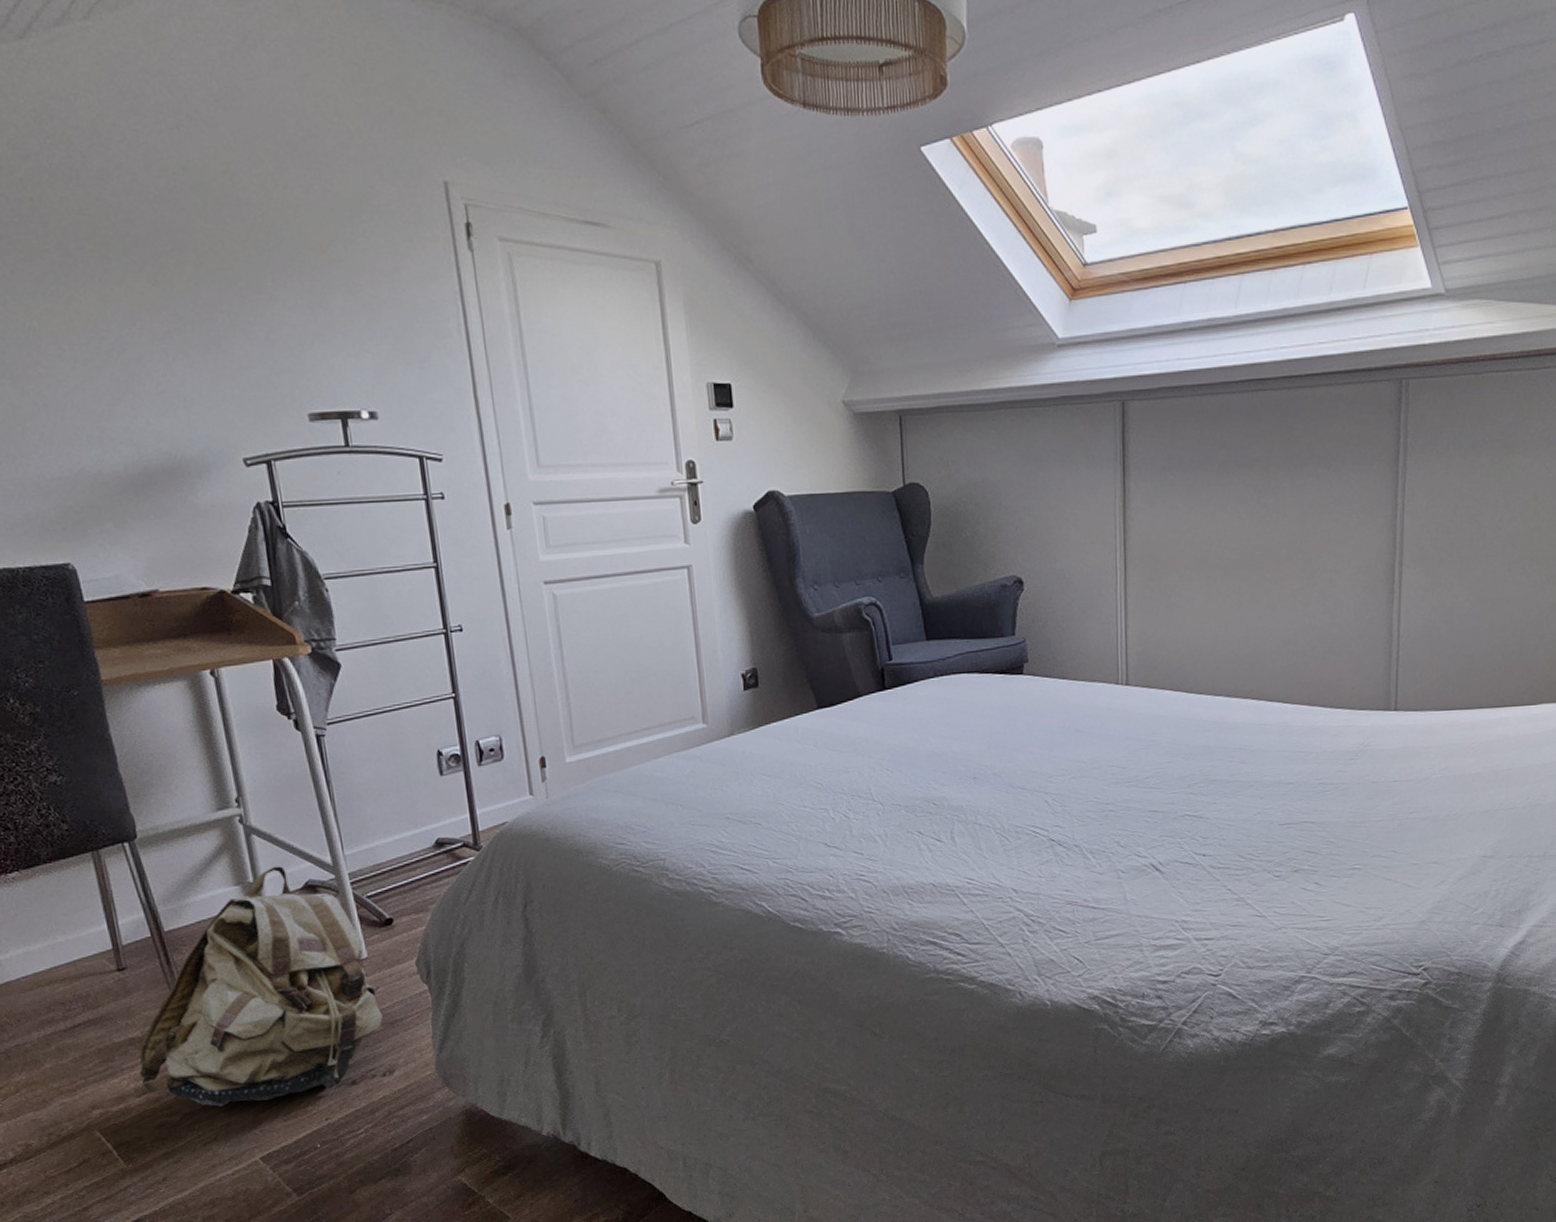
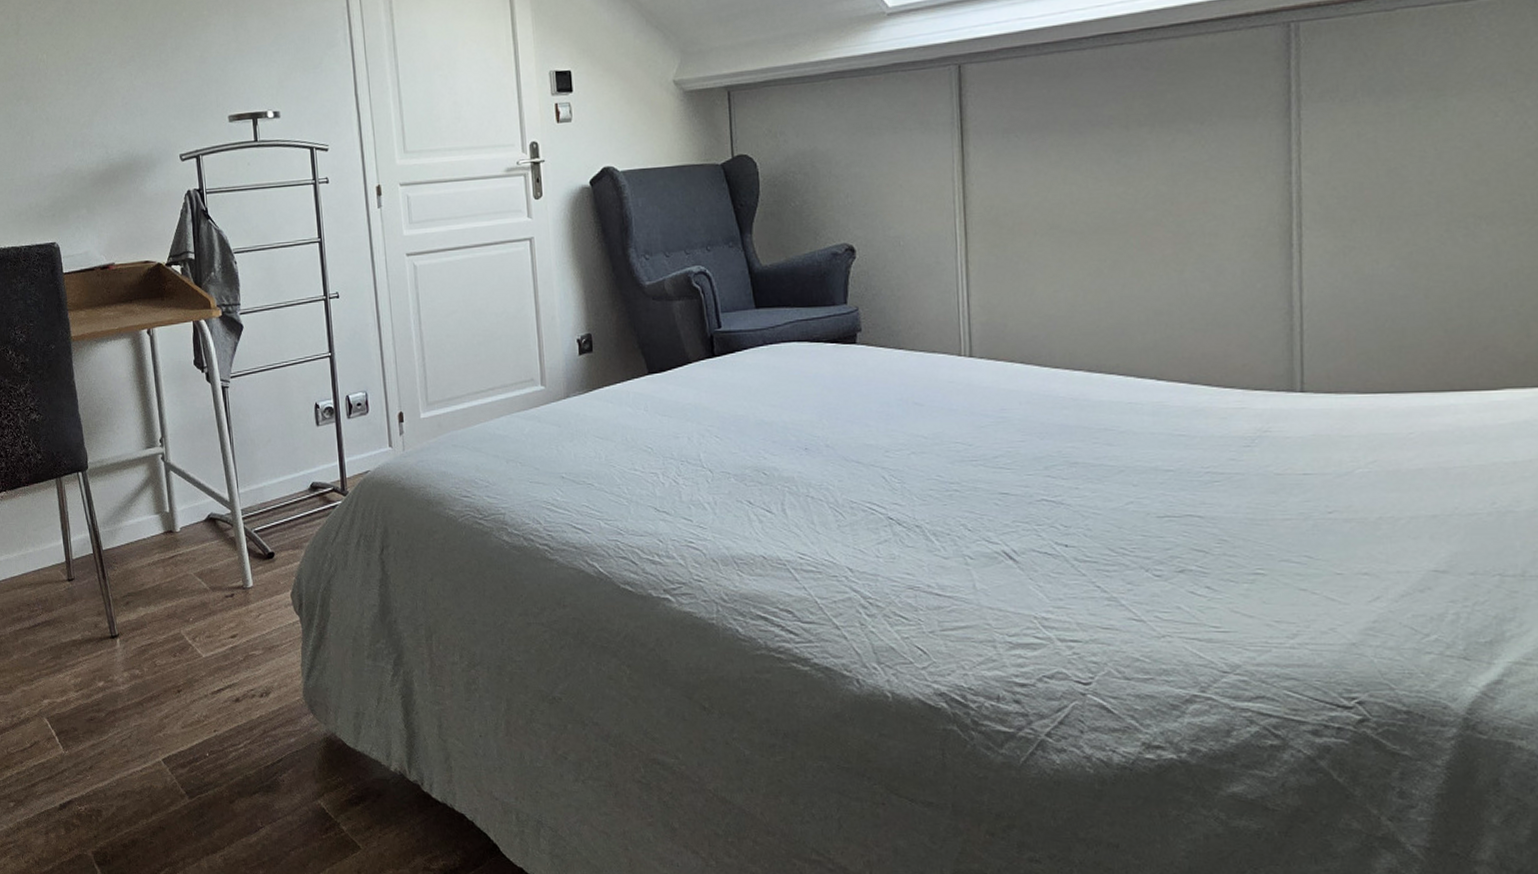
backpack: present [138,866,383,1107] -> none [78,499,263,708]

